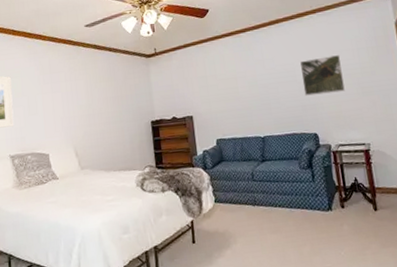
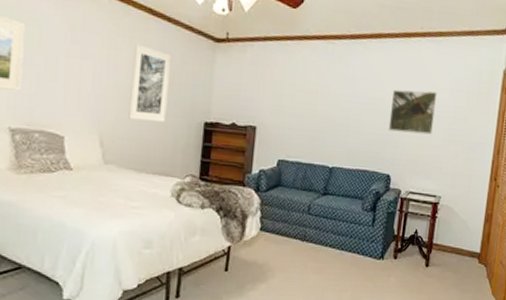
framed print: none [89,73,121,131] -> present [128,44,171,122]

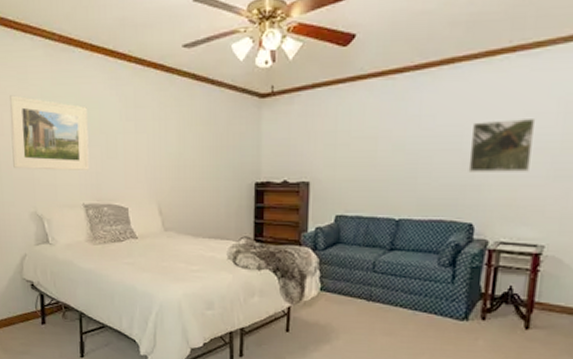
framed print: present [128,44,171,122] -> none [181,112,217,187]

